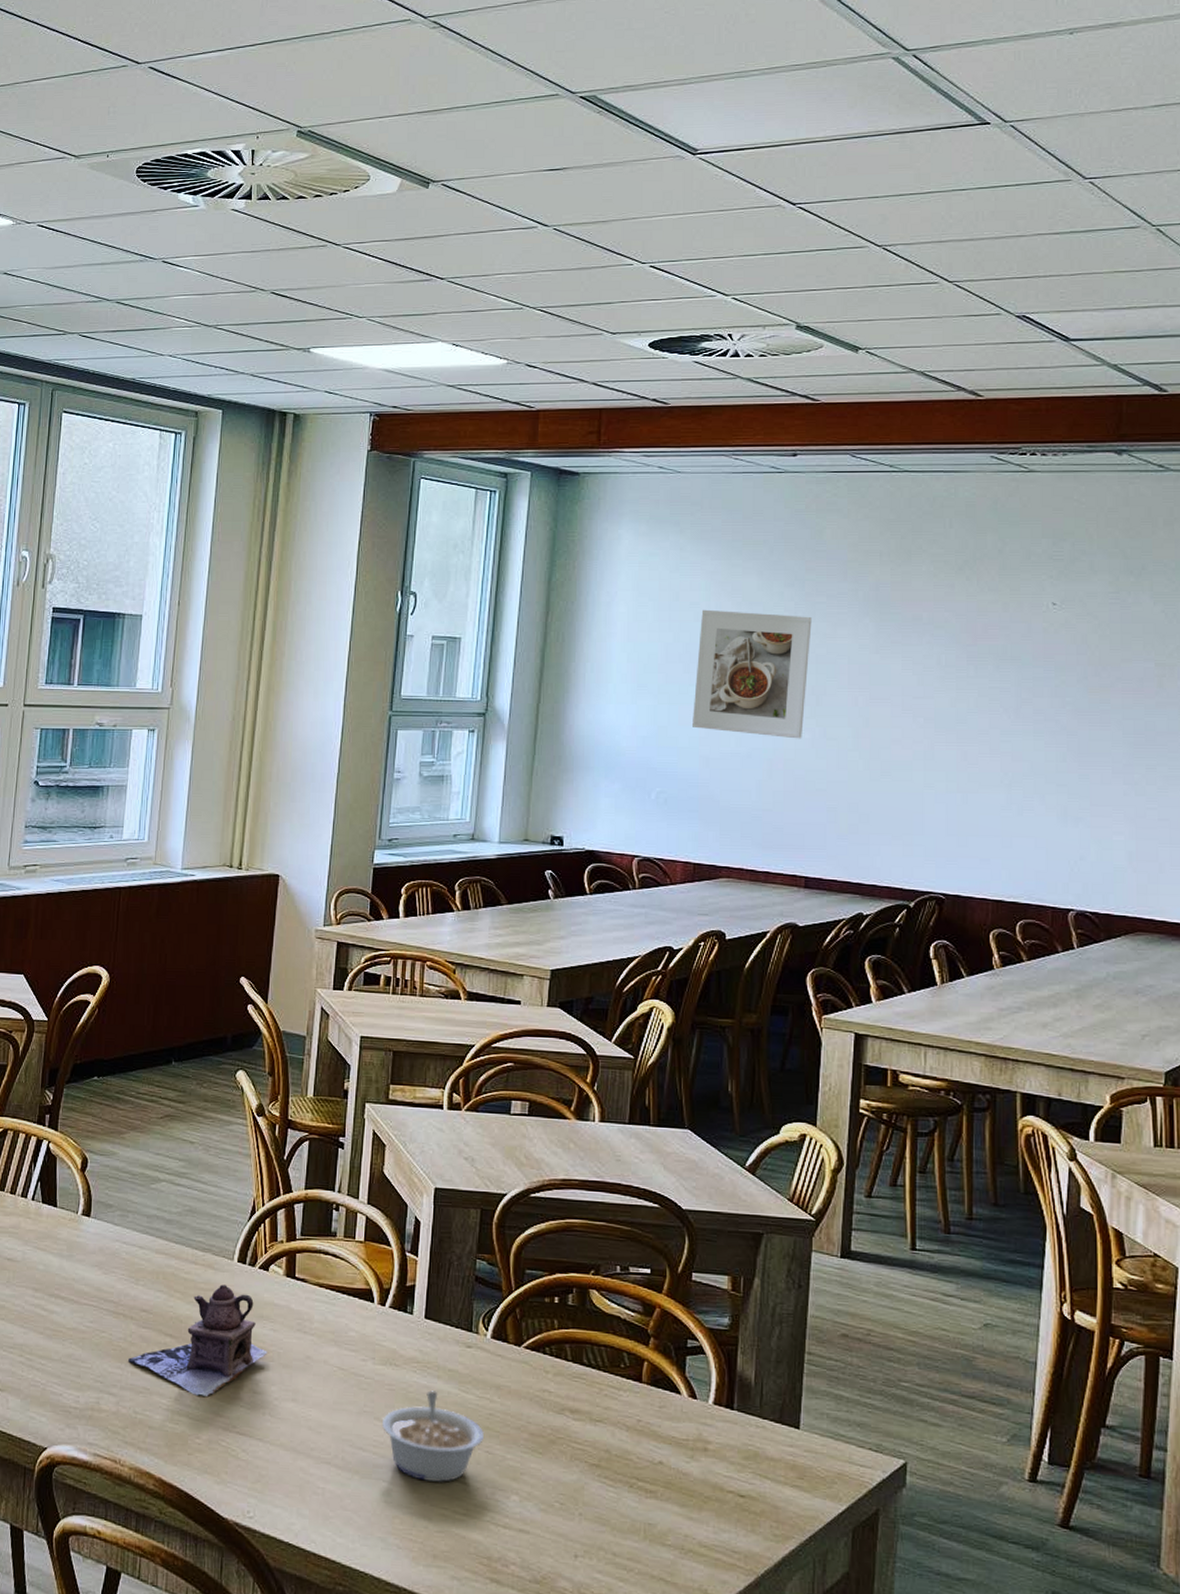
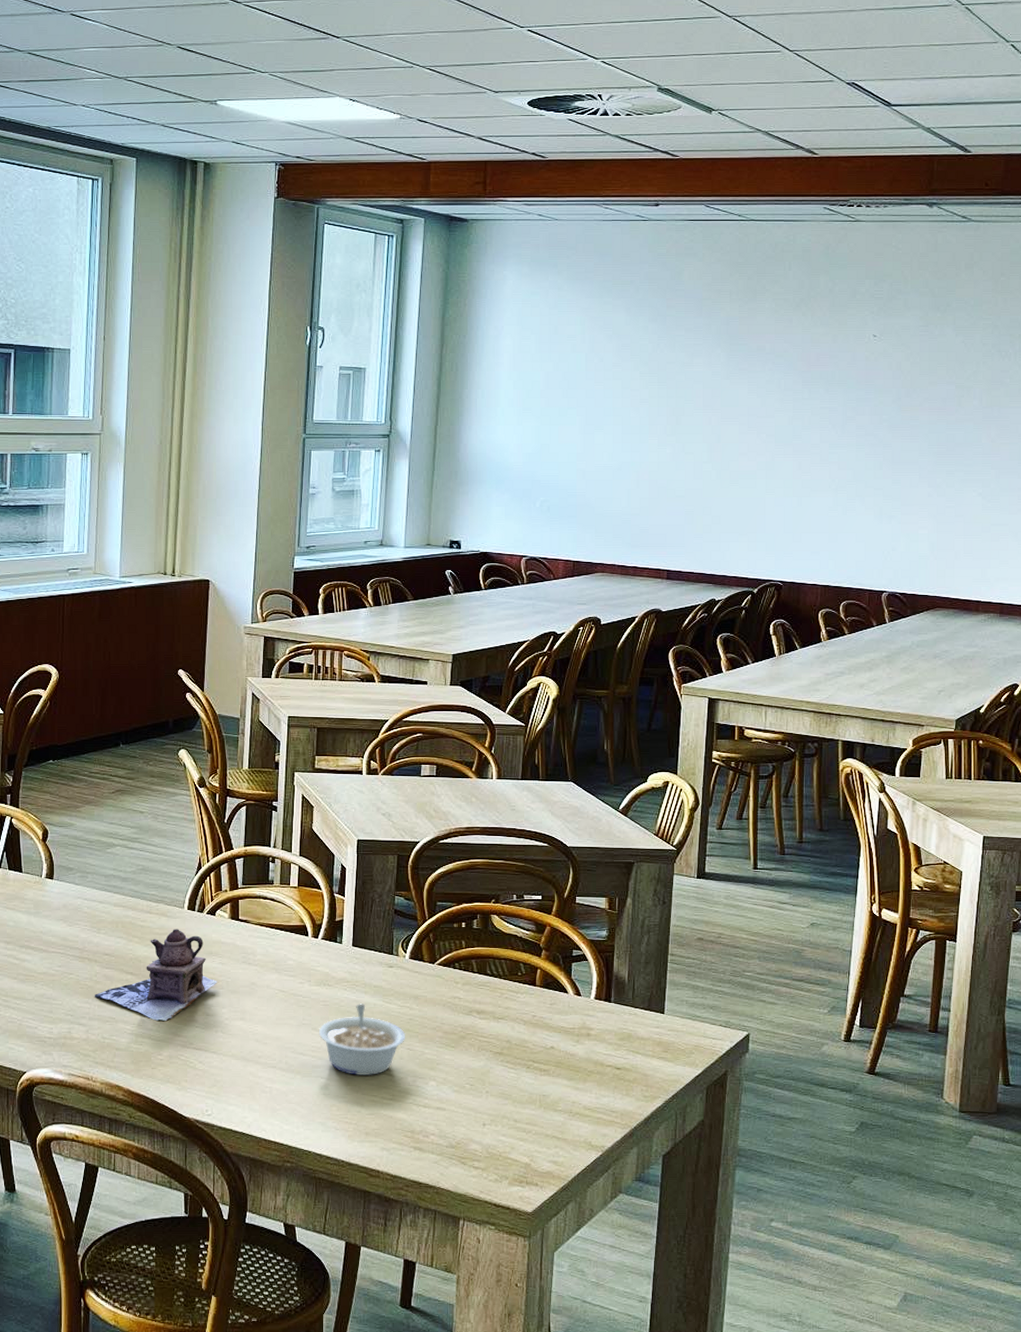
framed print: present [693,609,812,739] -> none [571,342,672,454]

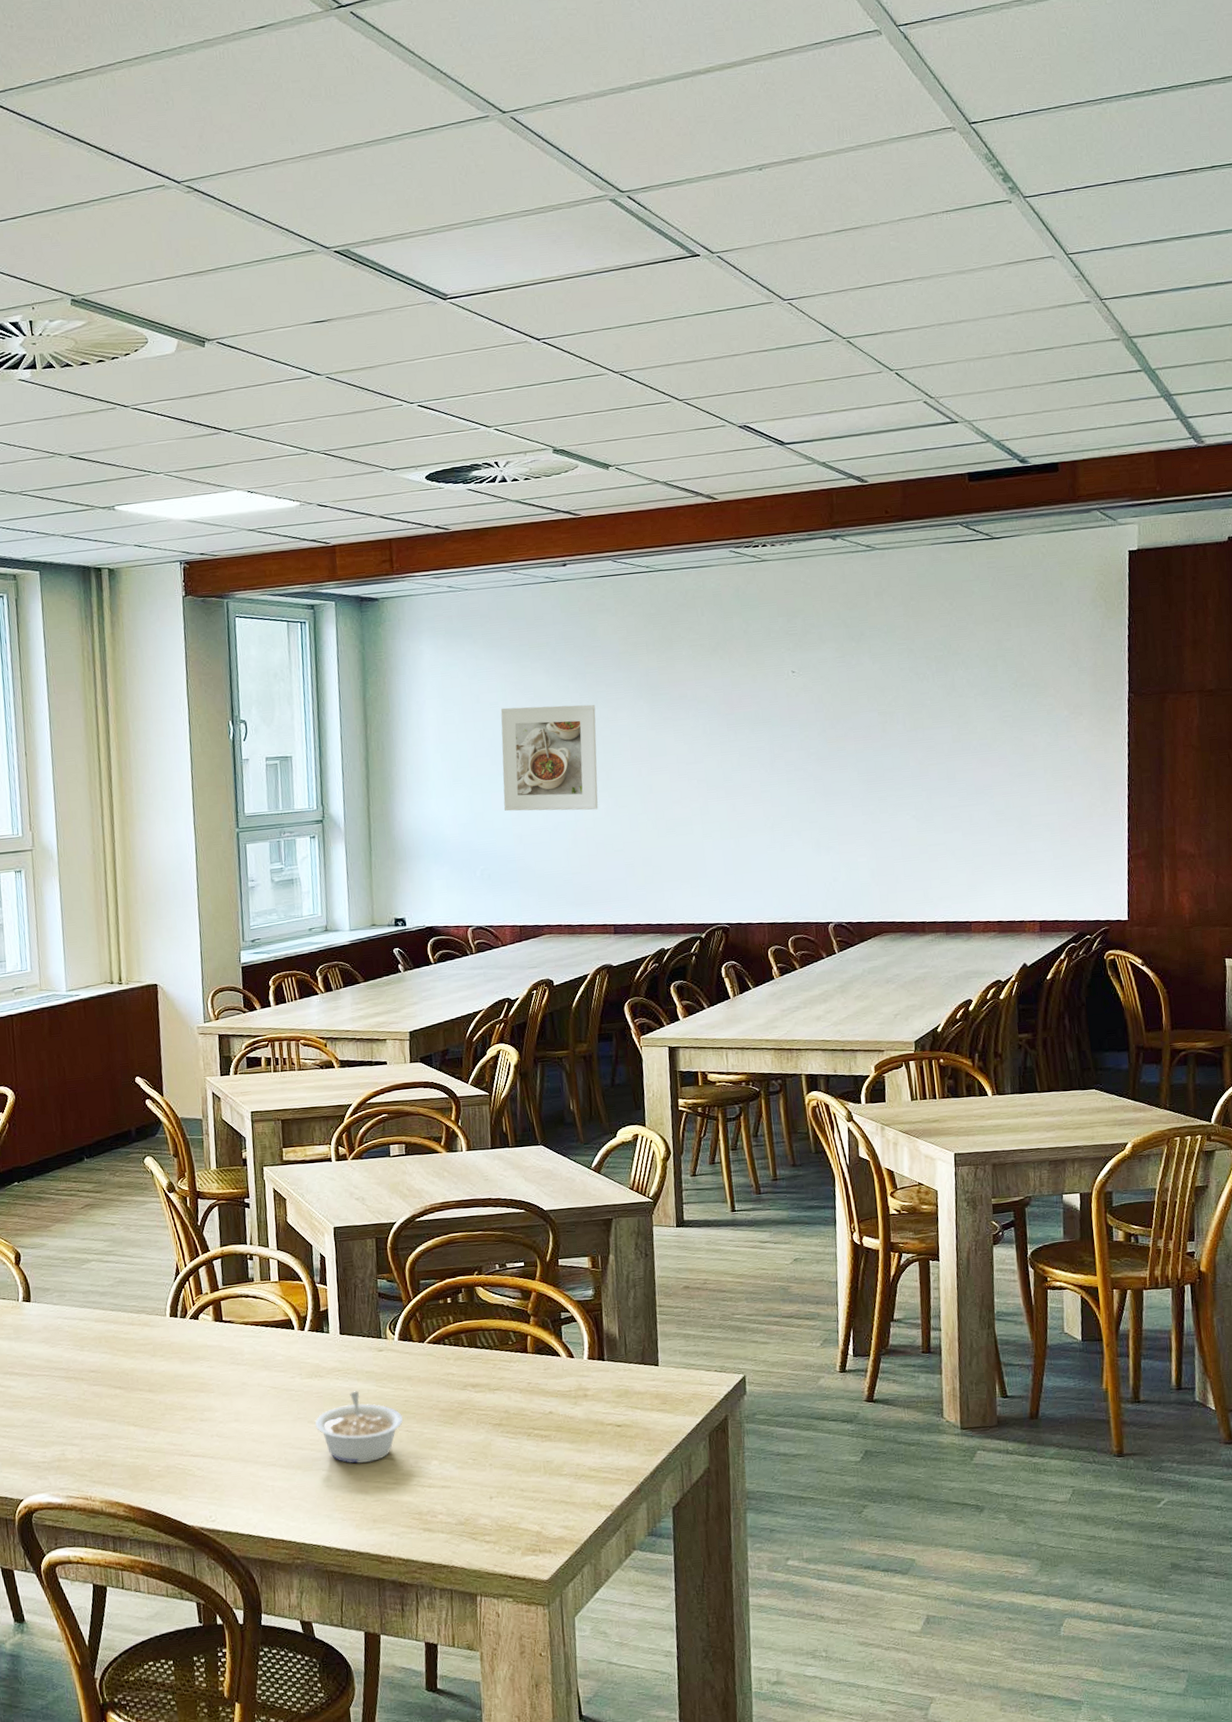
teapot: present [95,929,218,1022] -> none [85,1337,209,1433]
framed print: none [571,342,672,454] -> present [500,704,598,811]

